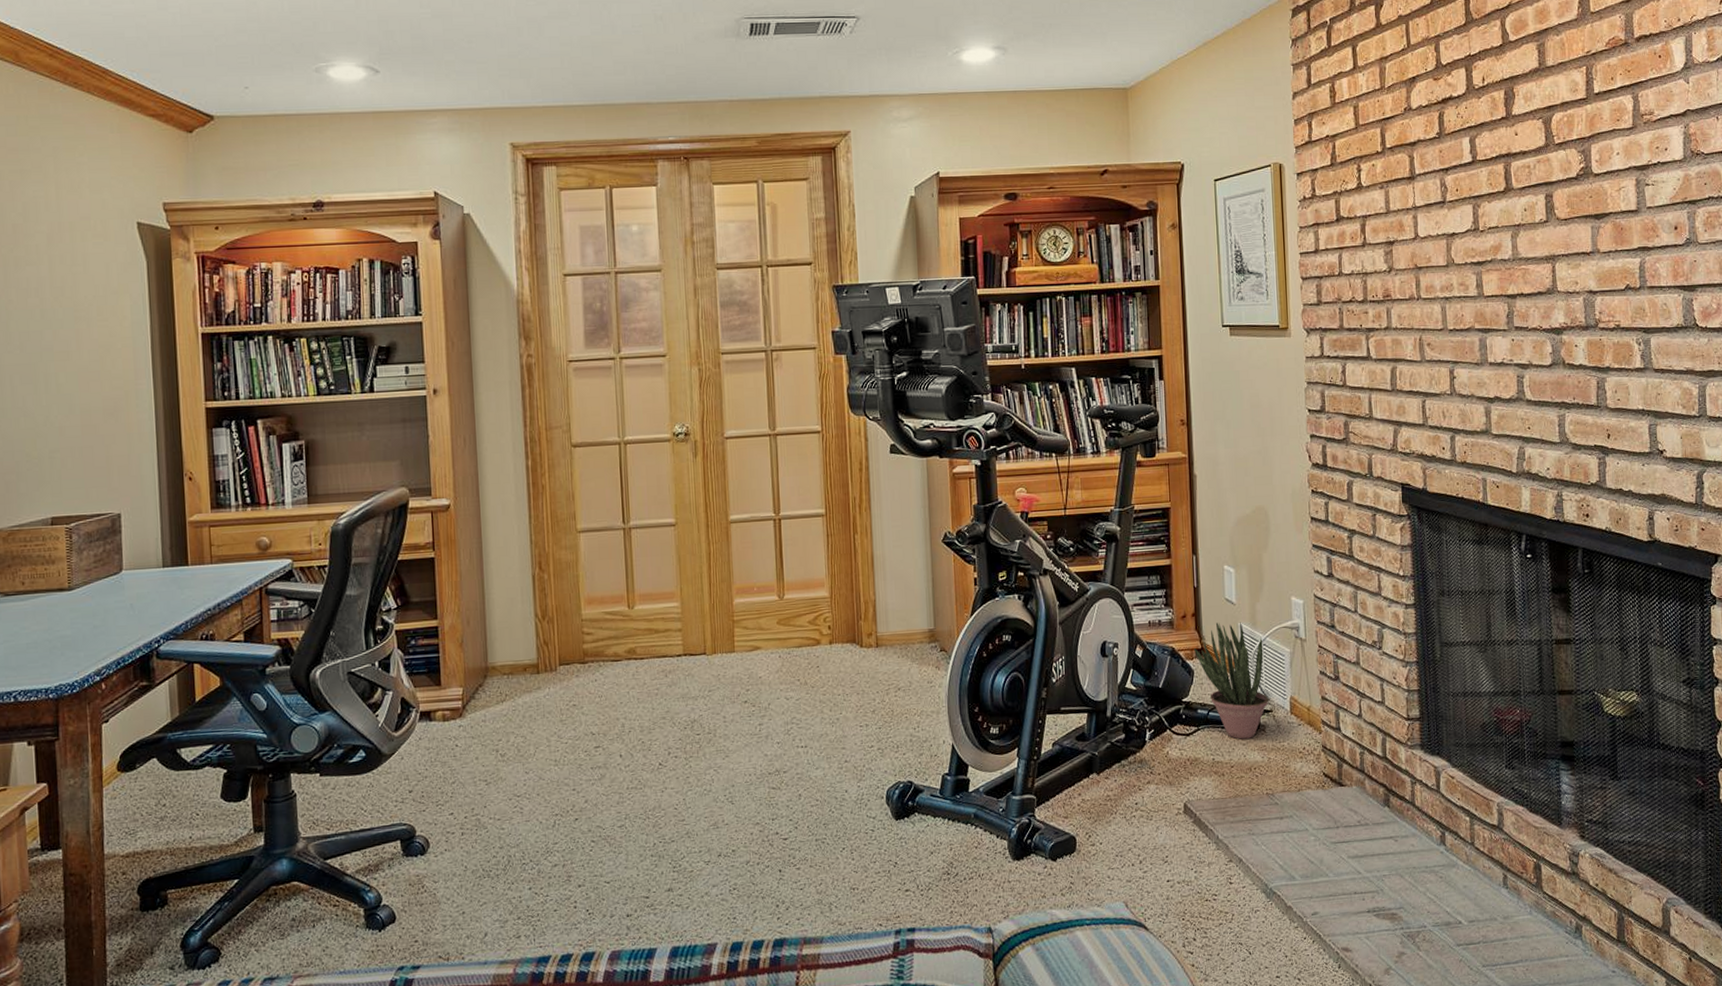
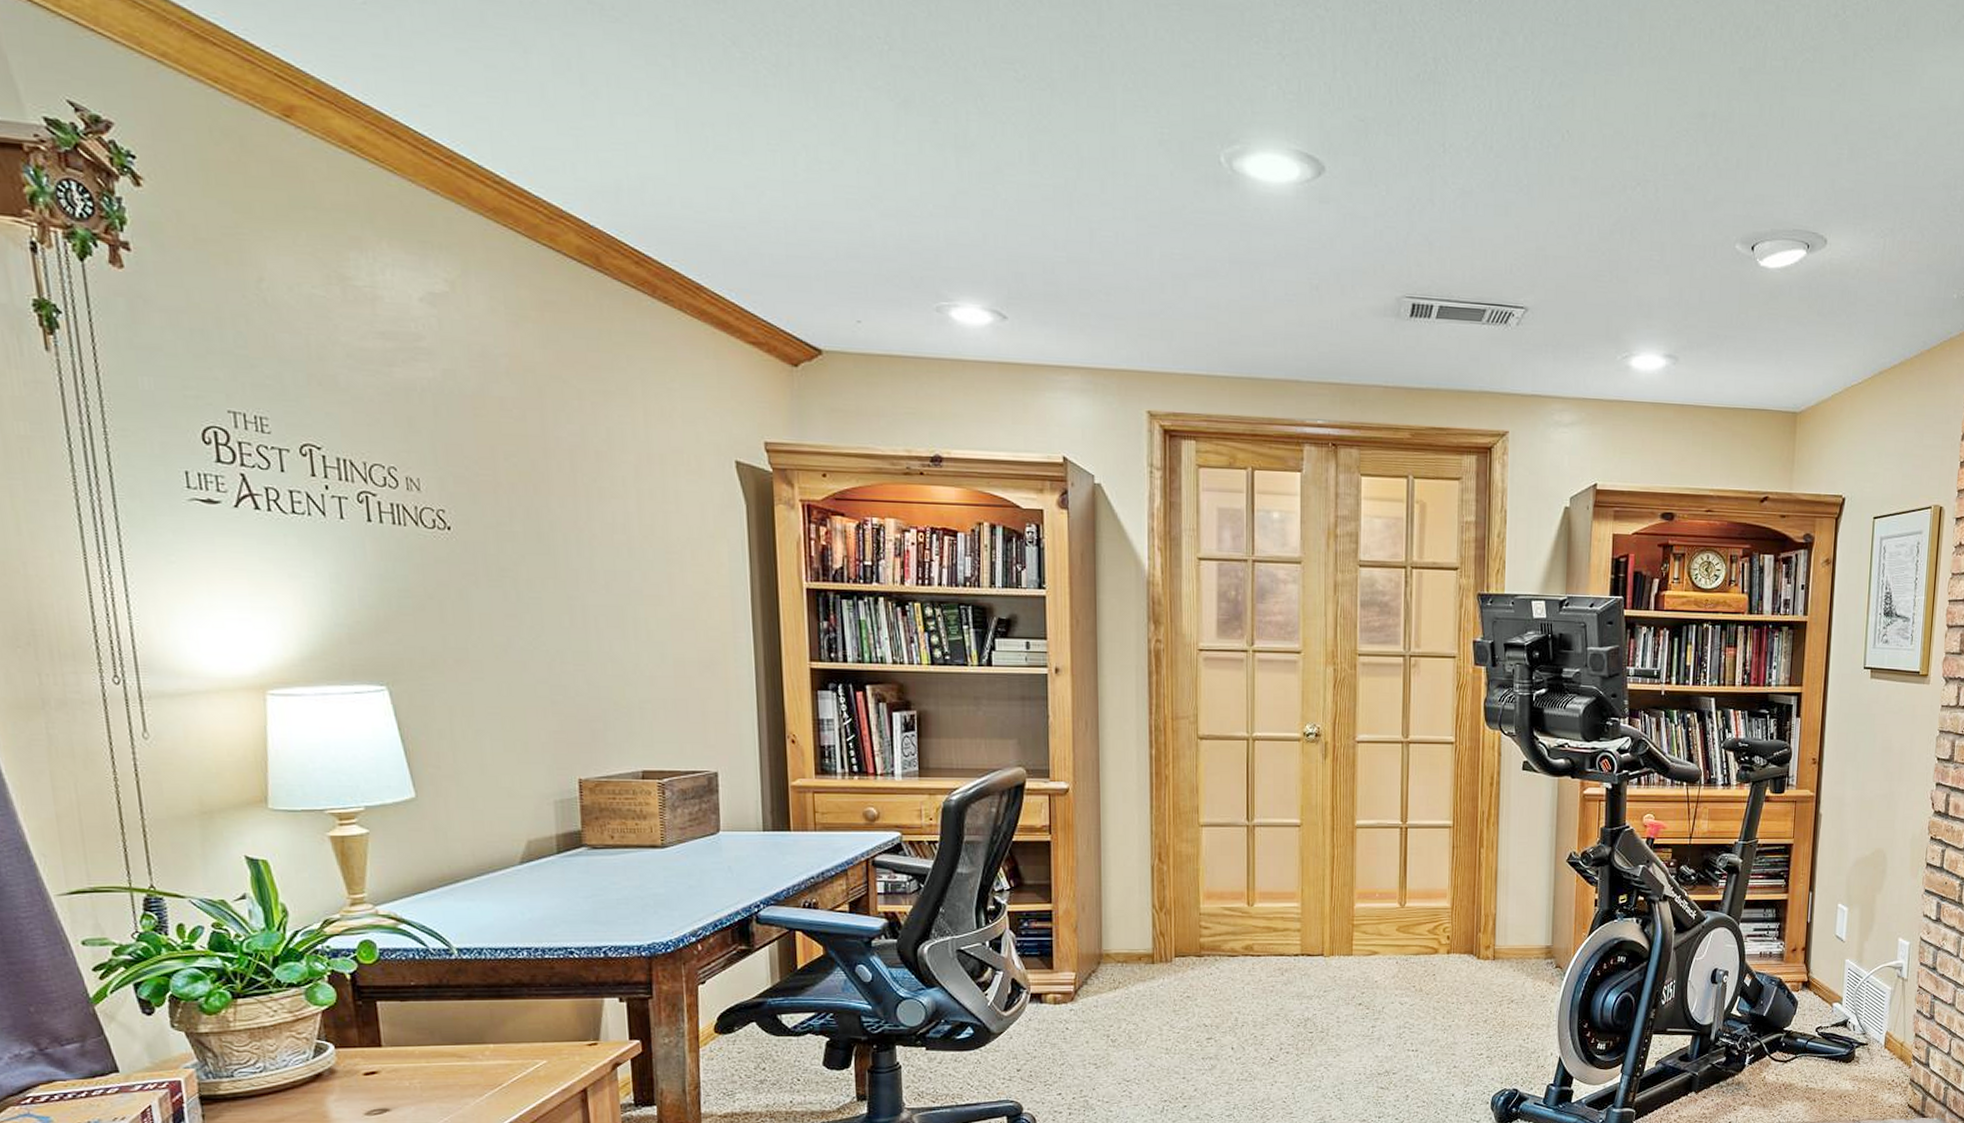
potted plant: present [1194,622,1269,739] -> none [1800,958,1867,1069]

